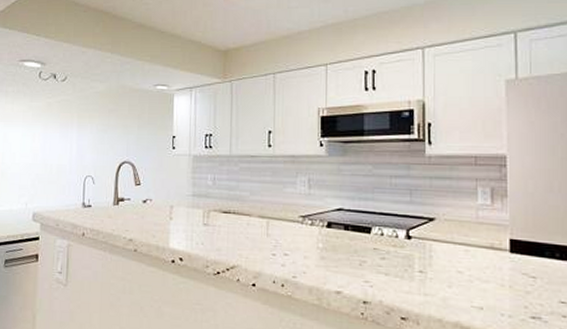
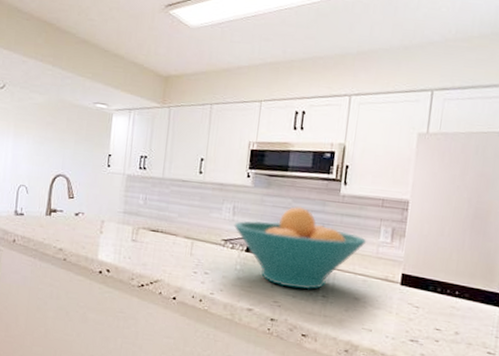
fruit bowl: none [311,172,463,266] -> present [234,206,367,290]

